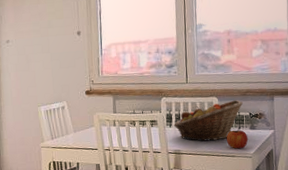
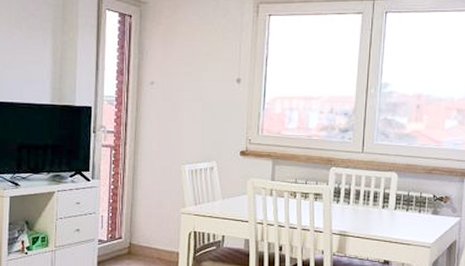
fruit basket: present [174,100,243,142] -> none [342,178,427,224]
apple: present [226,128,249,149] -> none [402,212,429,236]

